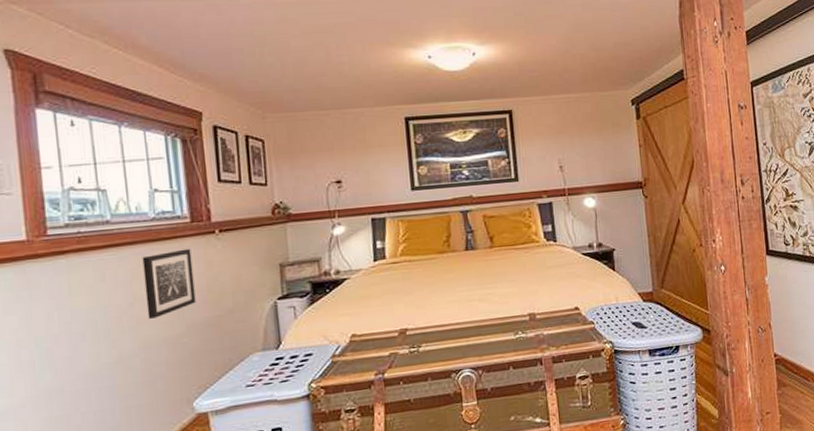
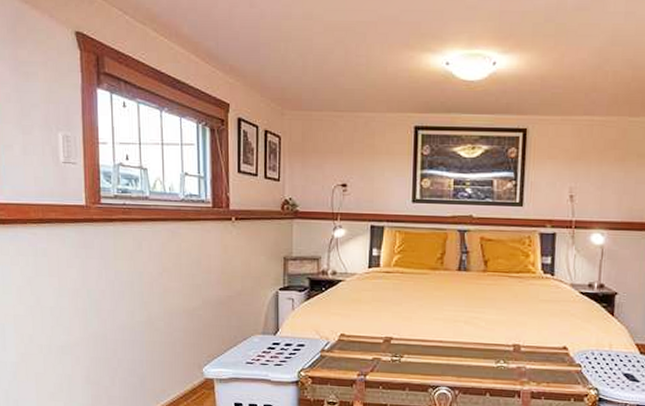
wall art: present [142,248,196,319] -> none [171,231,211,289]

